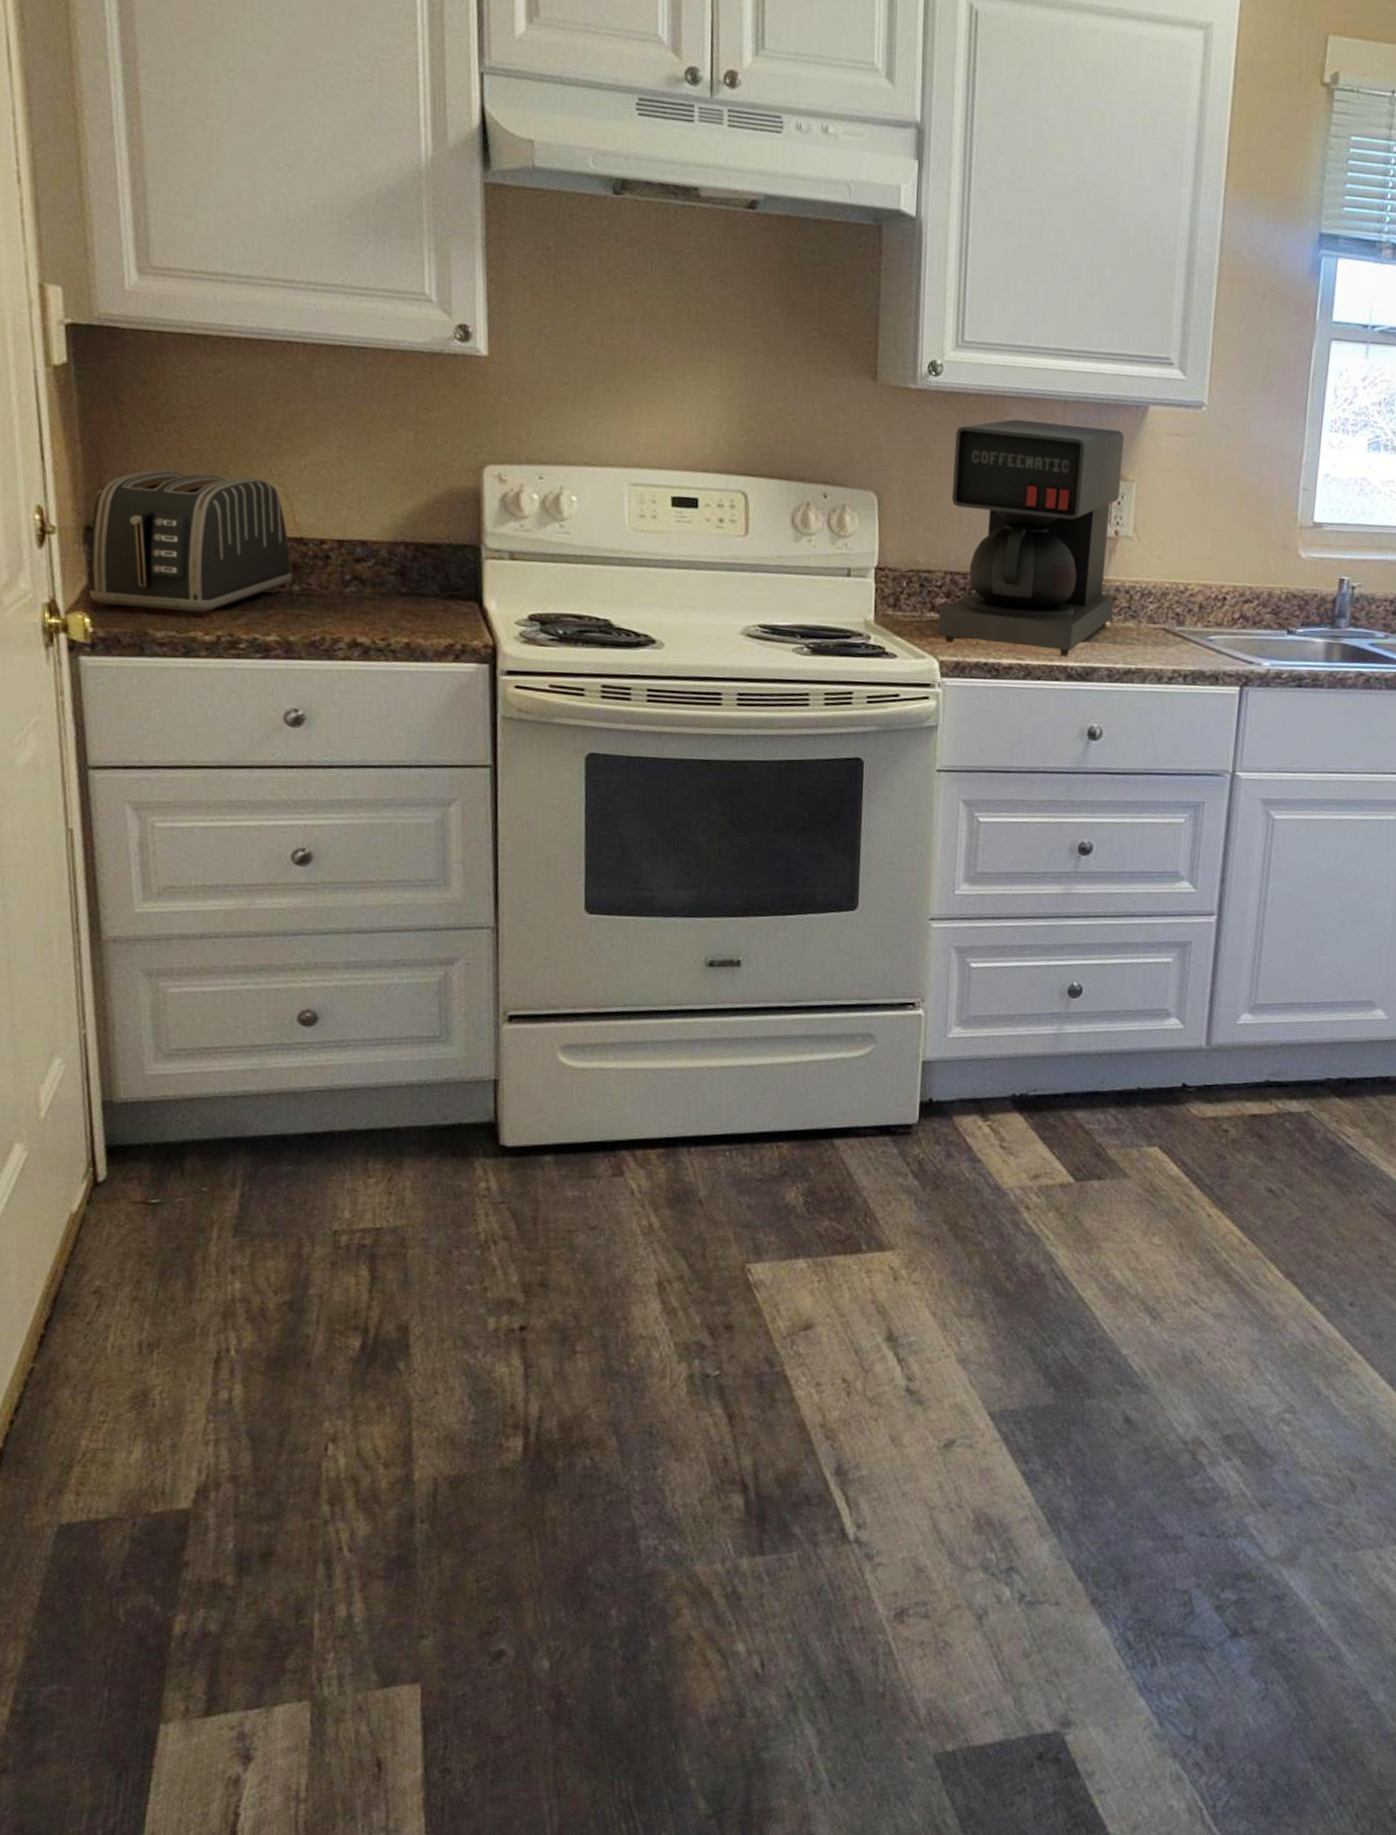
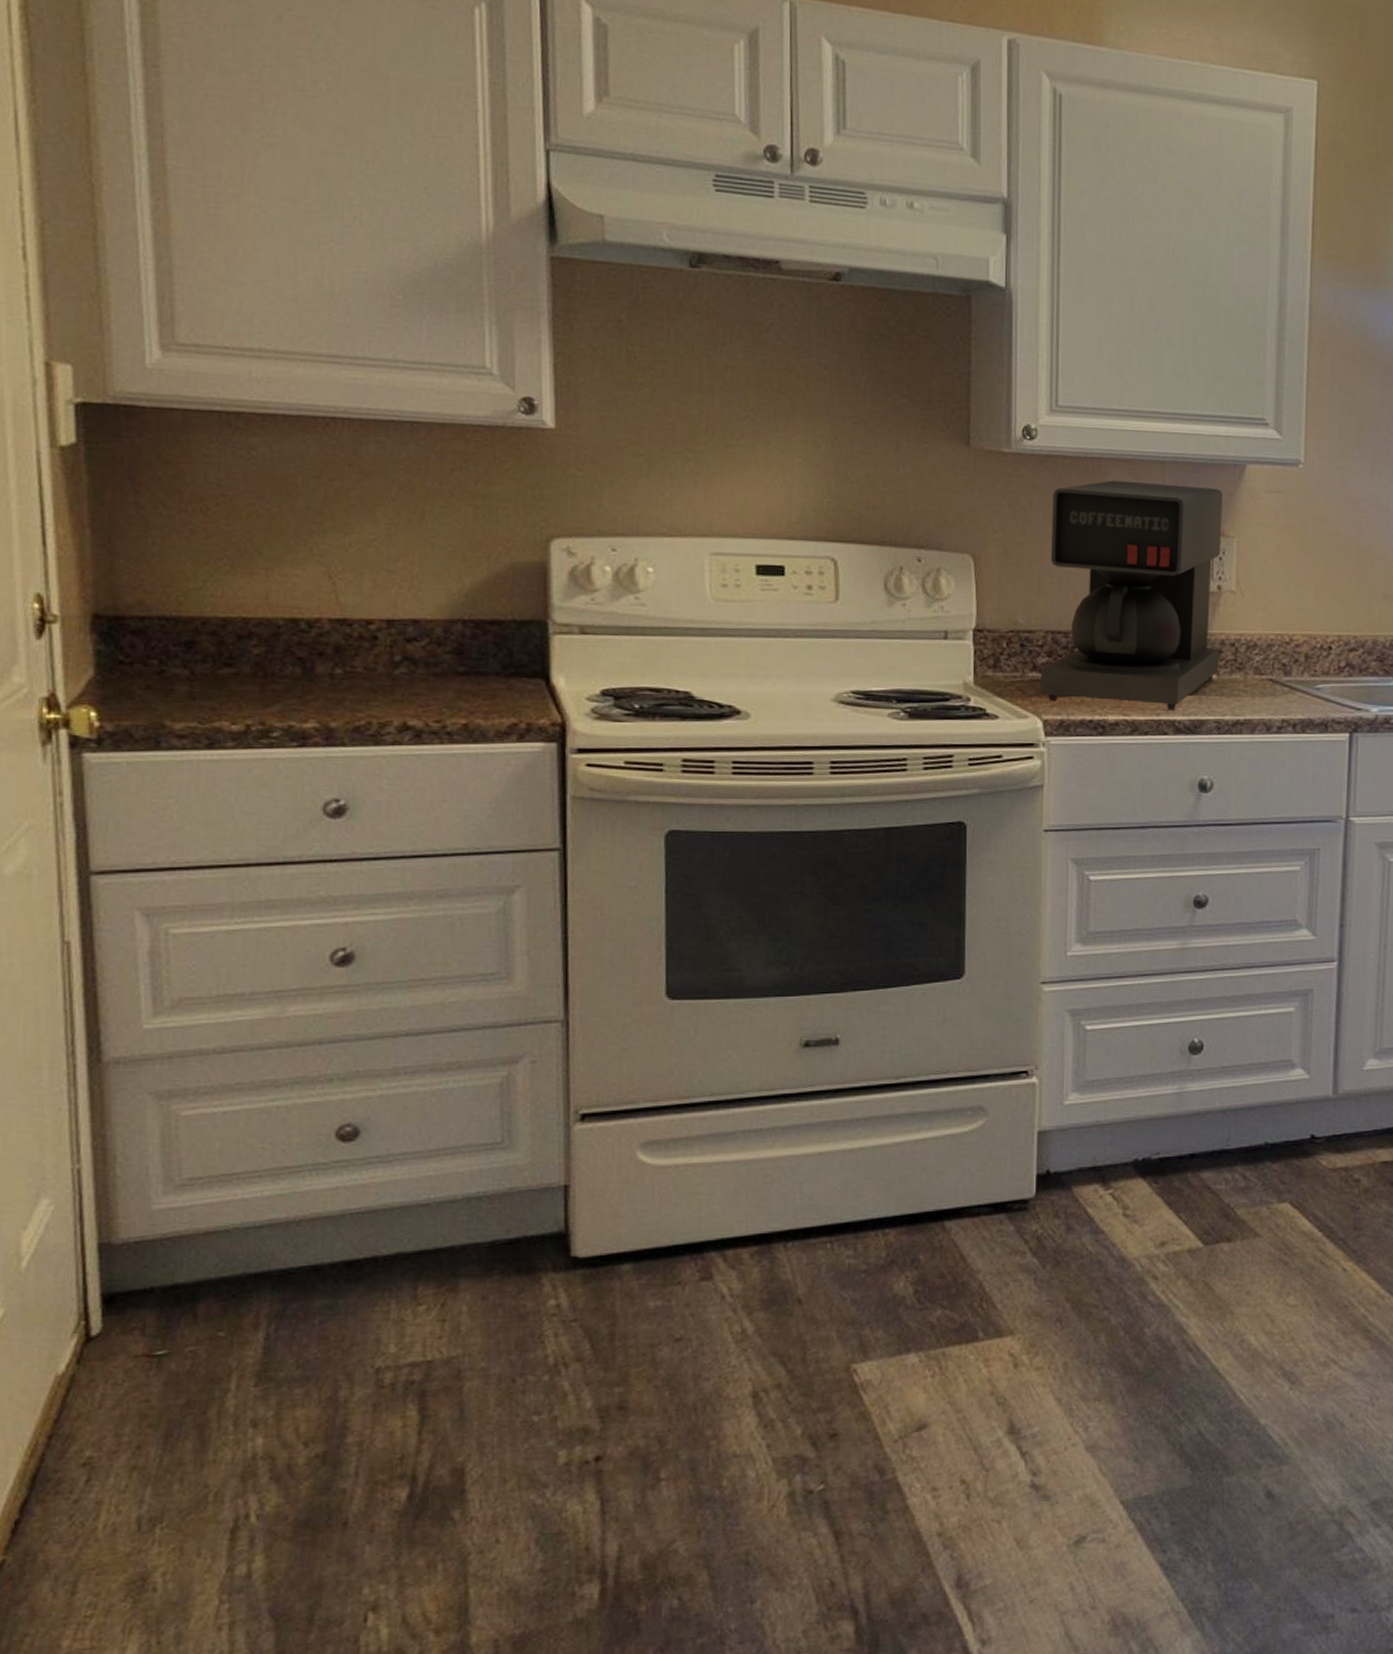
toaster: present [88,469,293,617] -> none [95,552,335,705]

